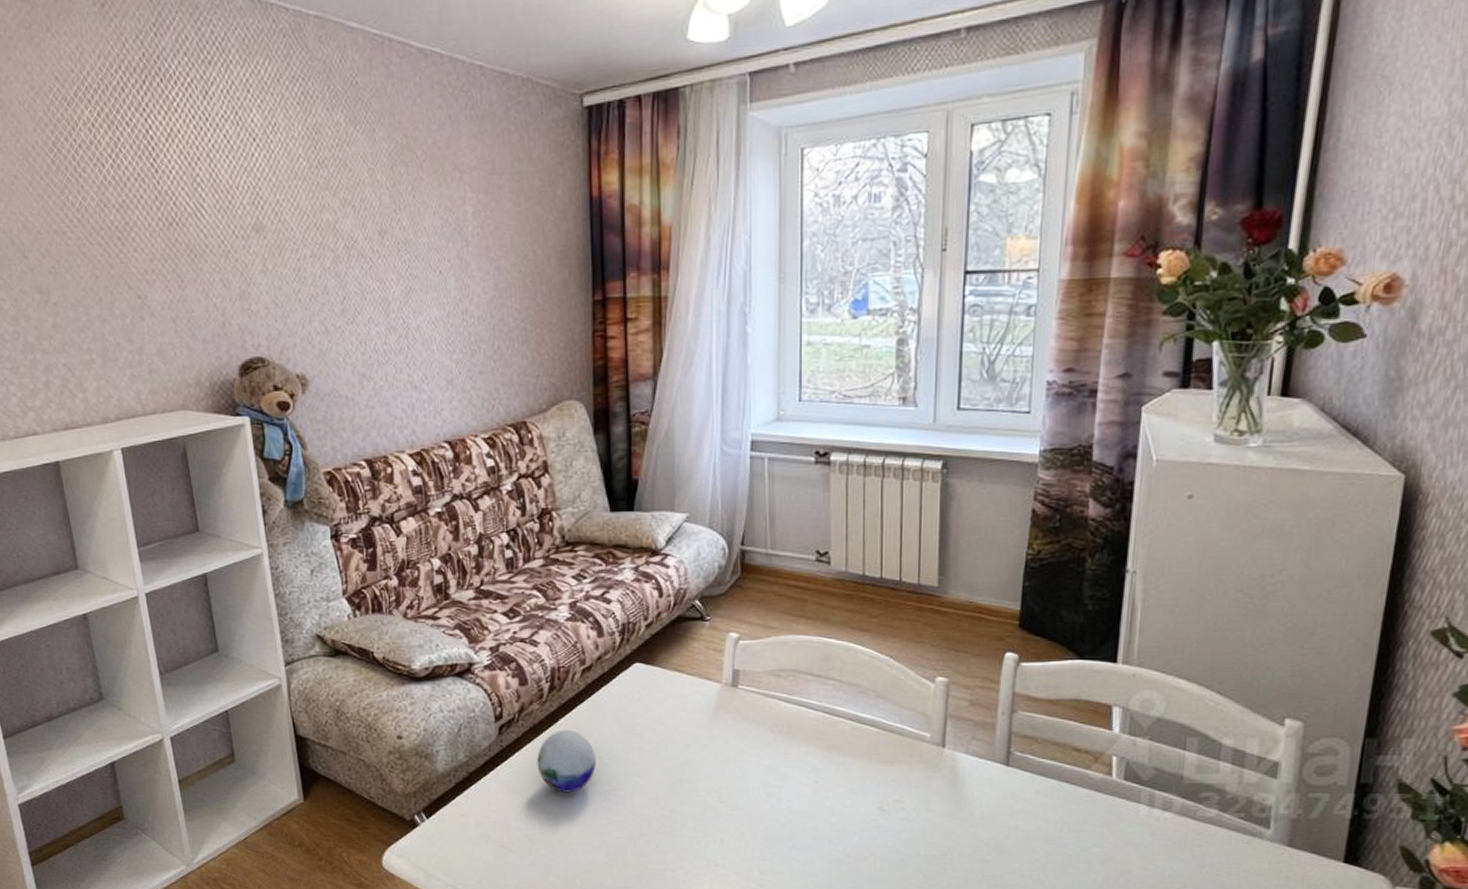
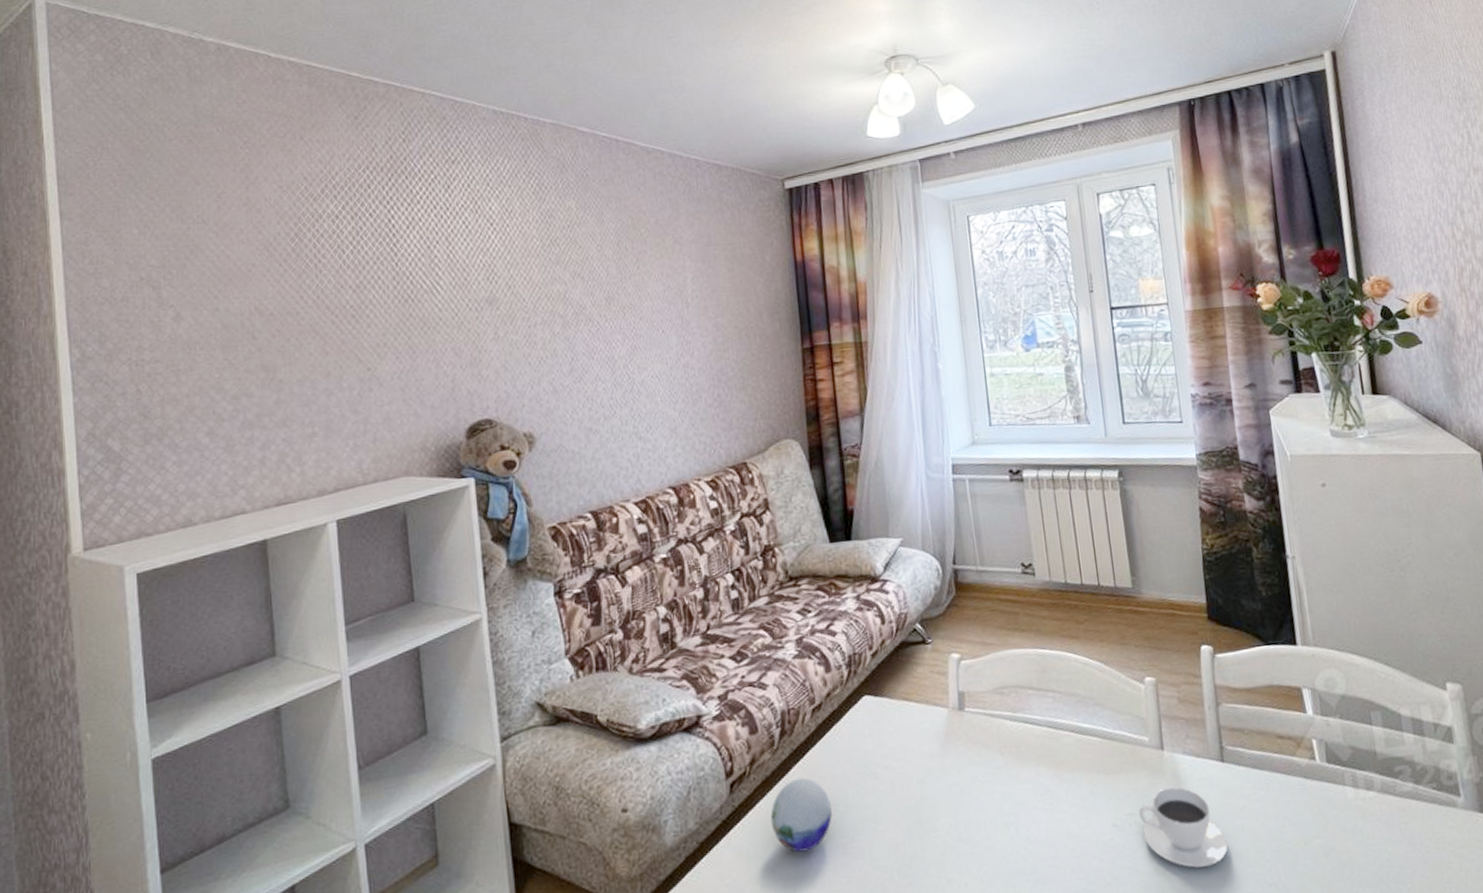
teacup: none [907,782,998,856] -> present [1138,786,1228,868]

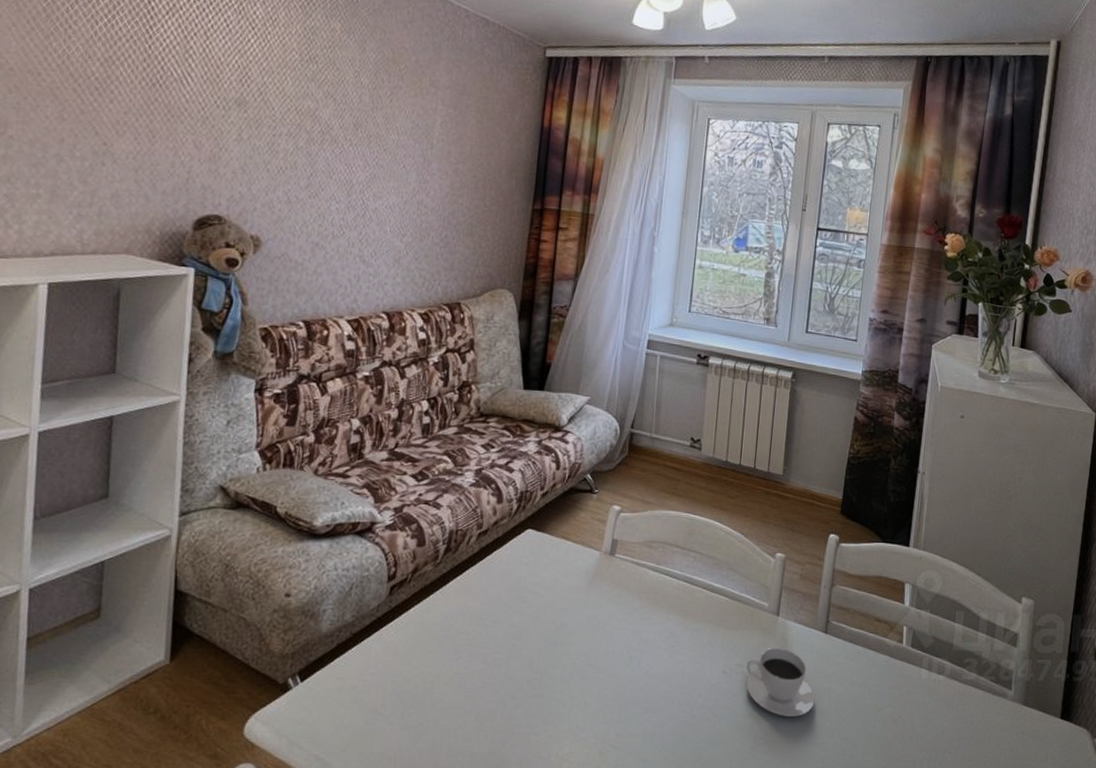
decorative orb: present [770,777,832,853] -> none [422,591,480,655]

